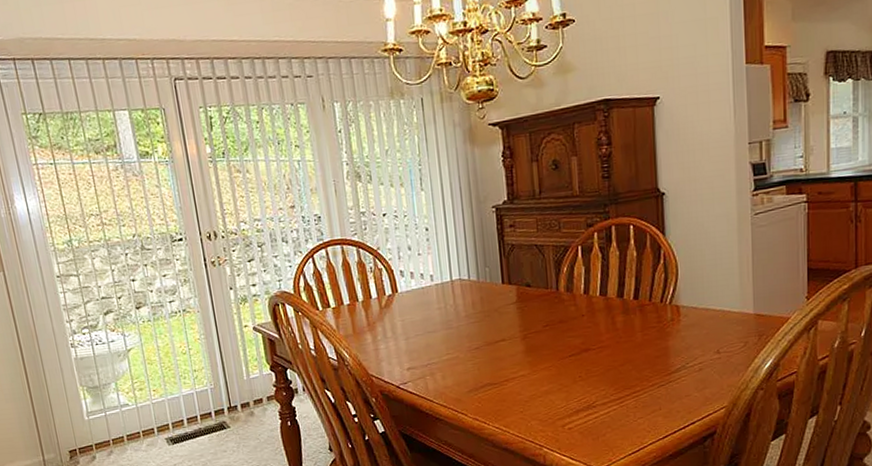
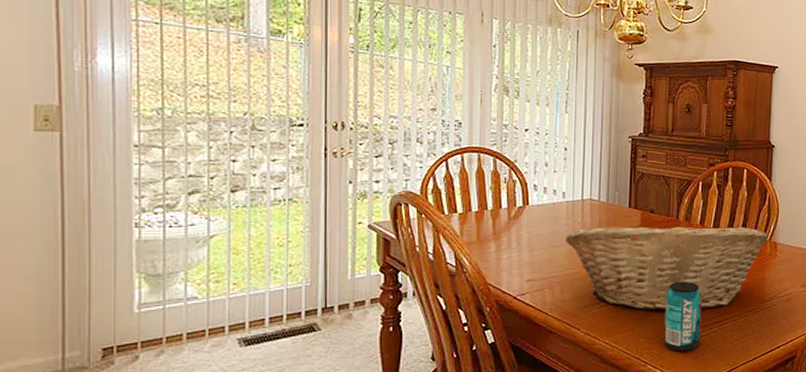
fruit basket: none [440,291,668,392] -> present [565,218,768,311]
beverage can: none [554,357,599,433] -> present [664,281,702,352]

